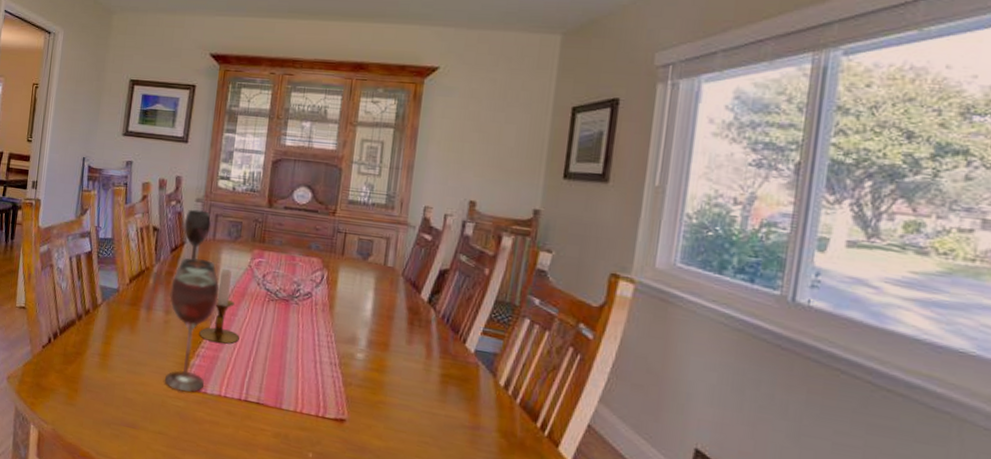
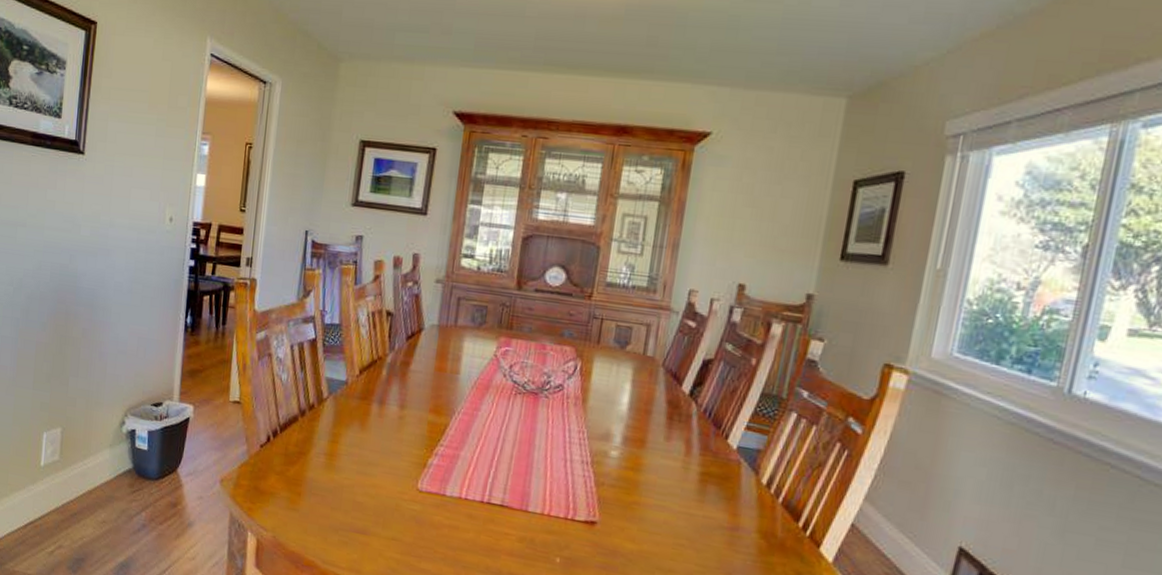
wineglass: present [165,257,220,392] -> none [399,346,461,494]
wine glass: present [183,209,211,260] -> none [420,291,453,348]
candlestick: present [199,269,240,344] -> none [438,359,483,442]

